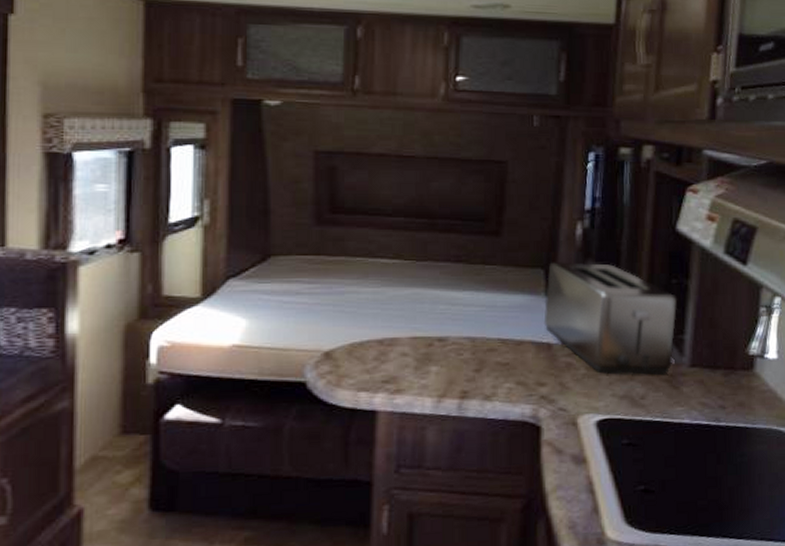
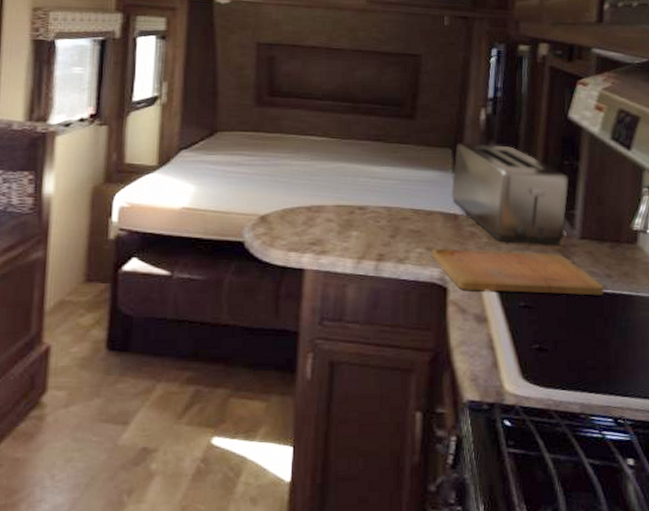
cutting board: none [522,382,717,430] -> present [432,248,604,296]

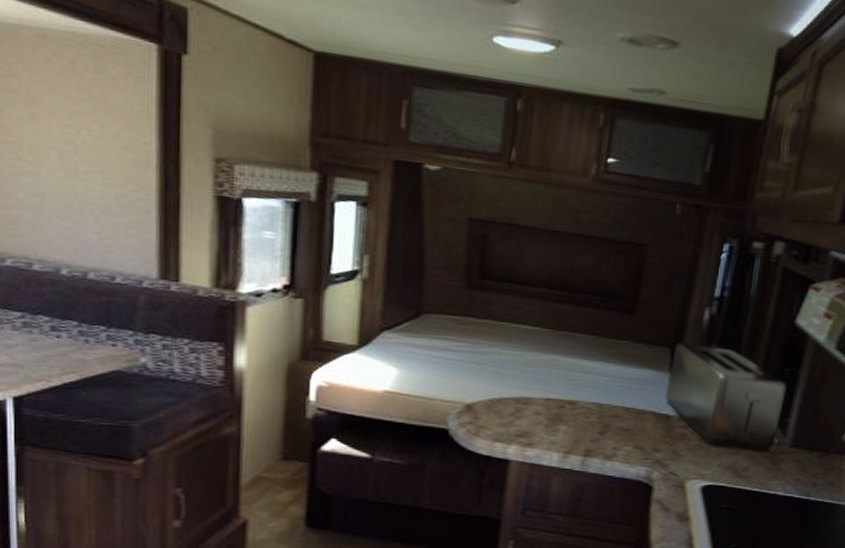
cutting board: present [432,248,604,296] -> none [639,447,807,502]

